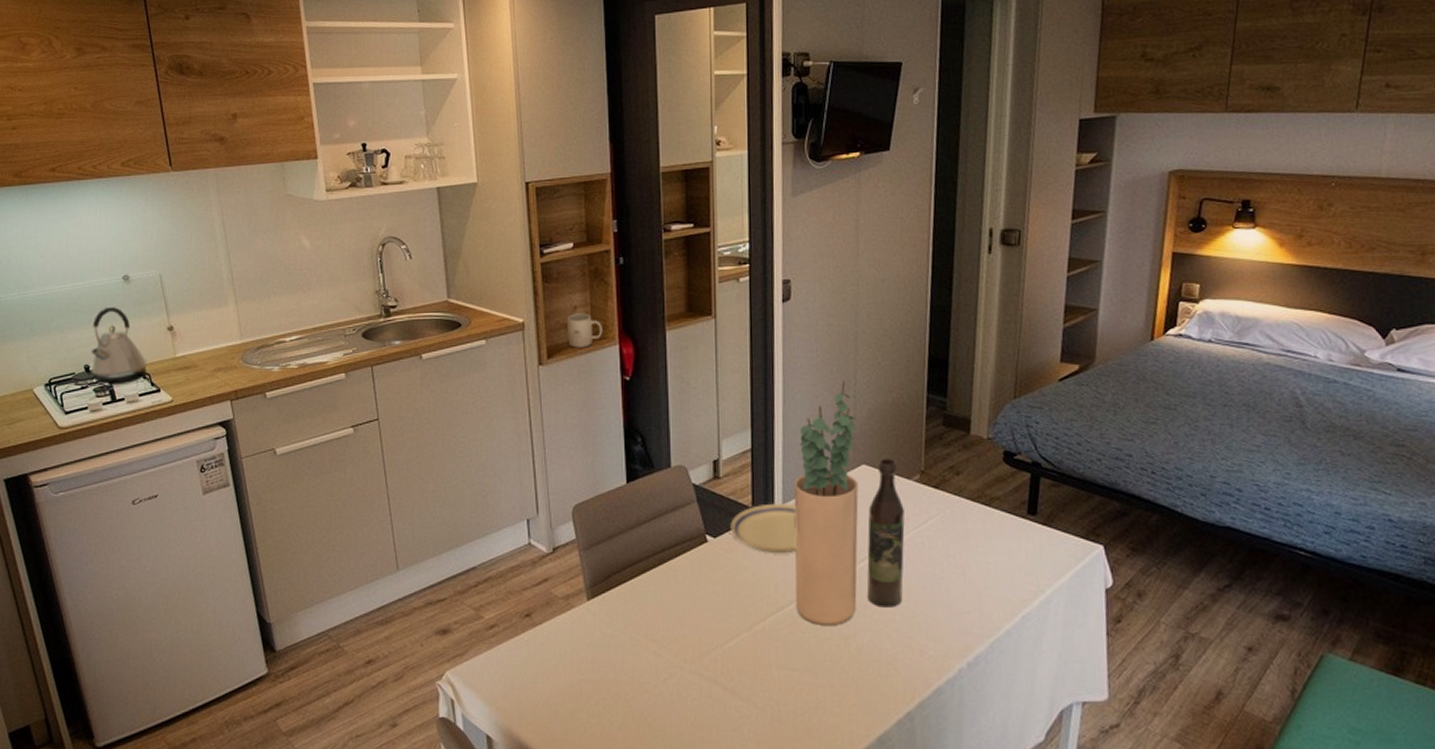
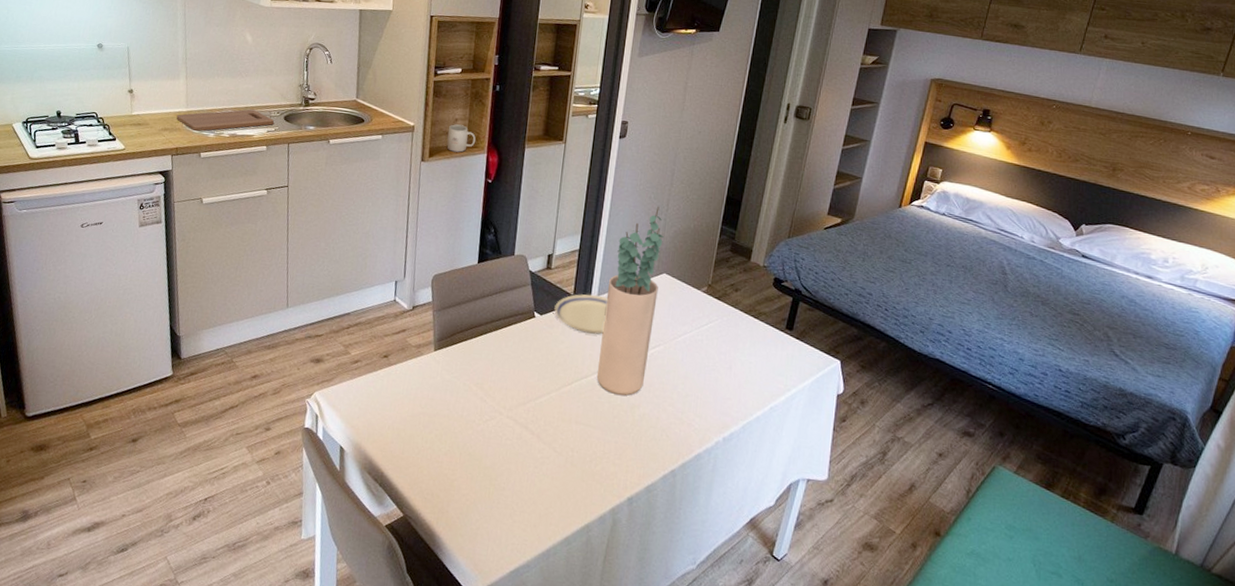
kettle: present [90,307,147,386] -> none [62,67,108,132]
cutting board: none [230,330,350,366] -> present [176,109,274,131]
wine bottle: present [866,459,905,608] -> none [653,271,692,387]

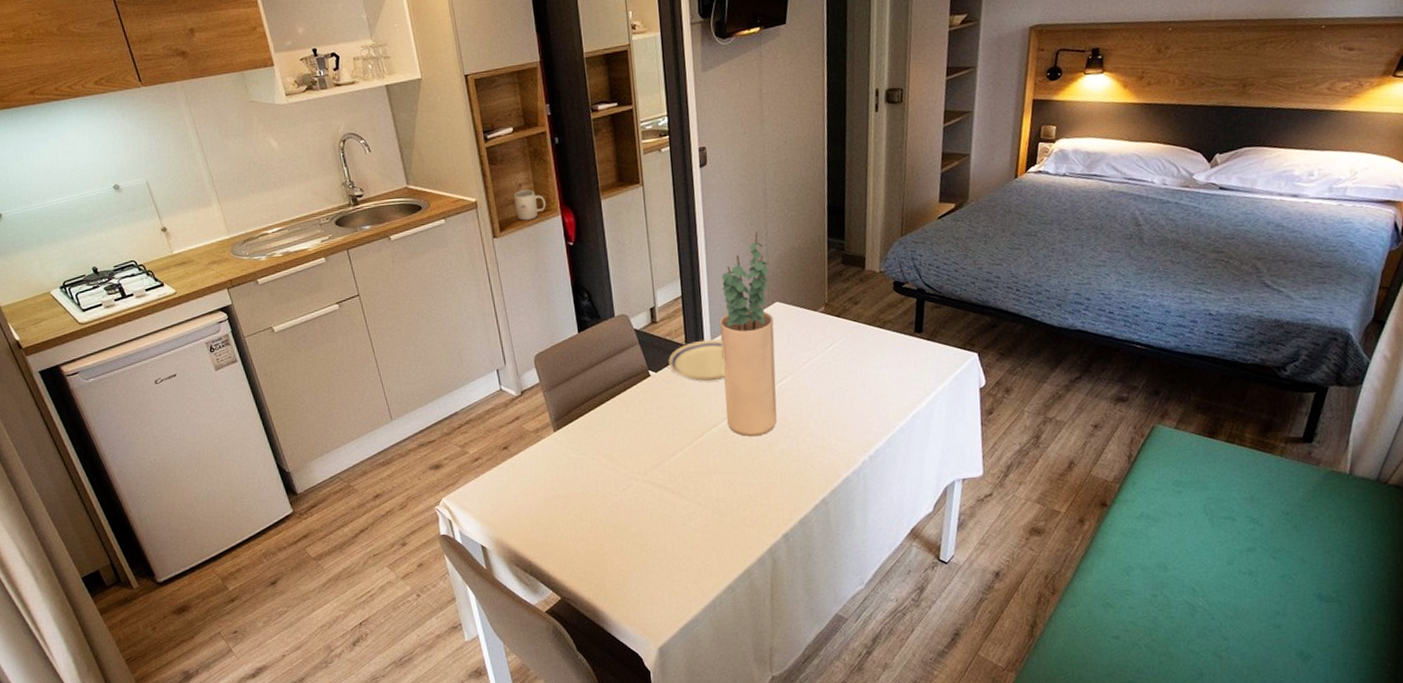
cutting board: present [176,109,274,131] -> none [220,221,326,257]

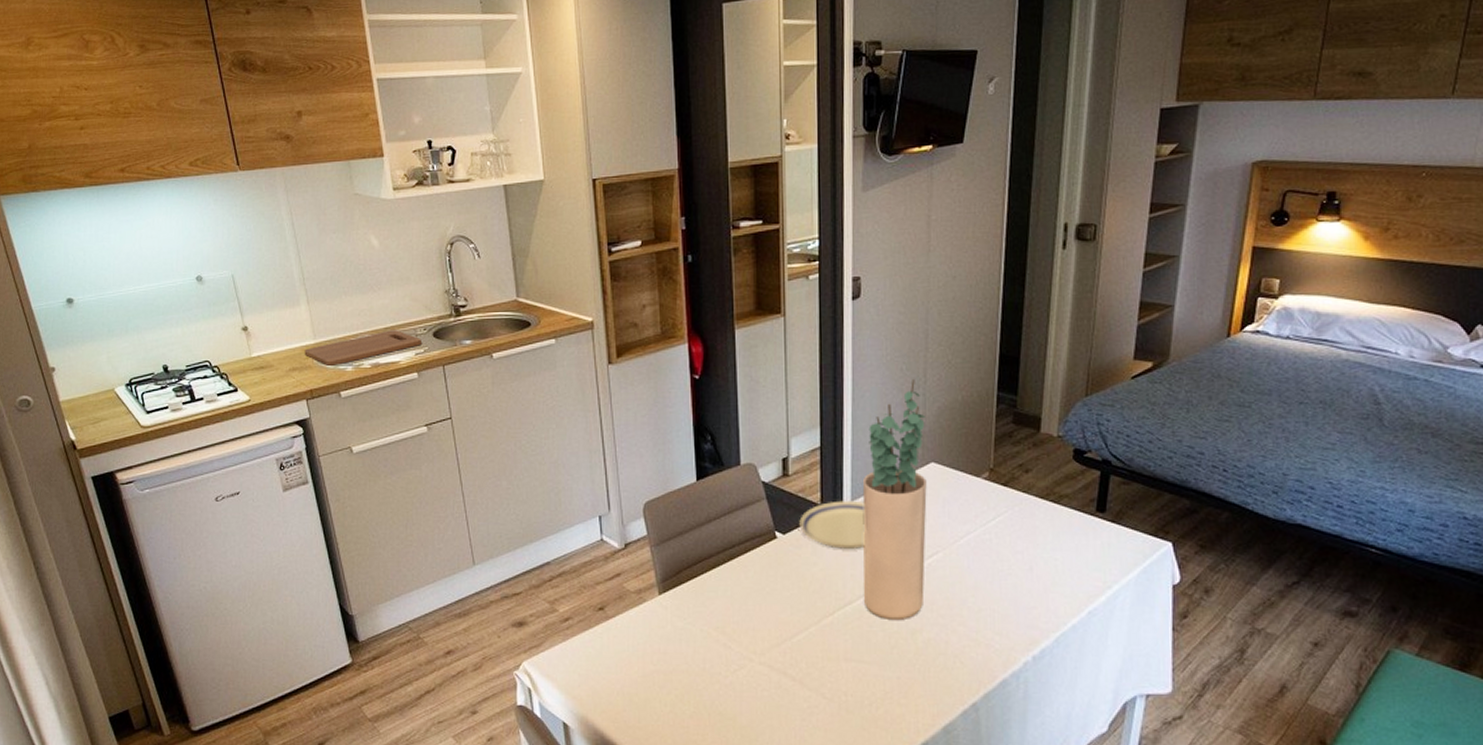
cutting board: none [220,221,326,257] -> present [304,330,421,366]
mug: present [513,189,546,221] -> none [635,311,671,347]

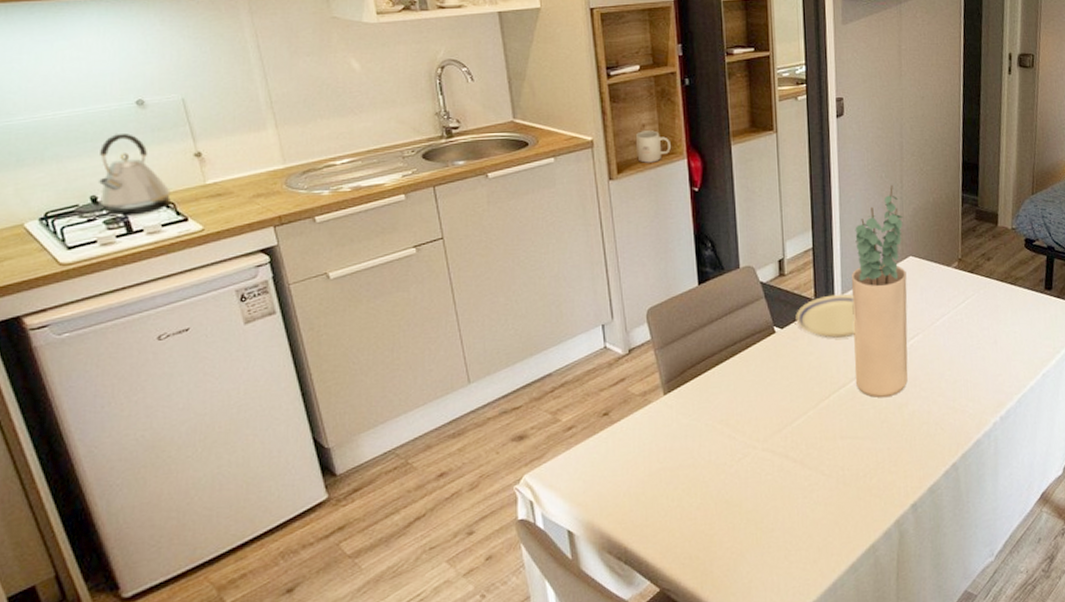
kettle: none [168,308,224,386] -> present [98,134,171,218]
cutting board: present [304,330,421,366] -> none [271,152,409,191]
mug: none [635,311,671,347] -> present [635,130,671,163]

